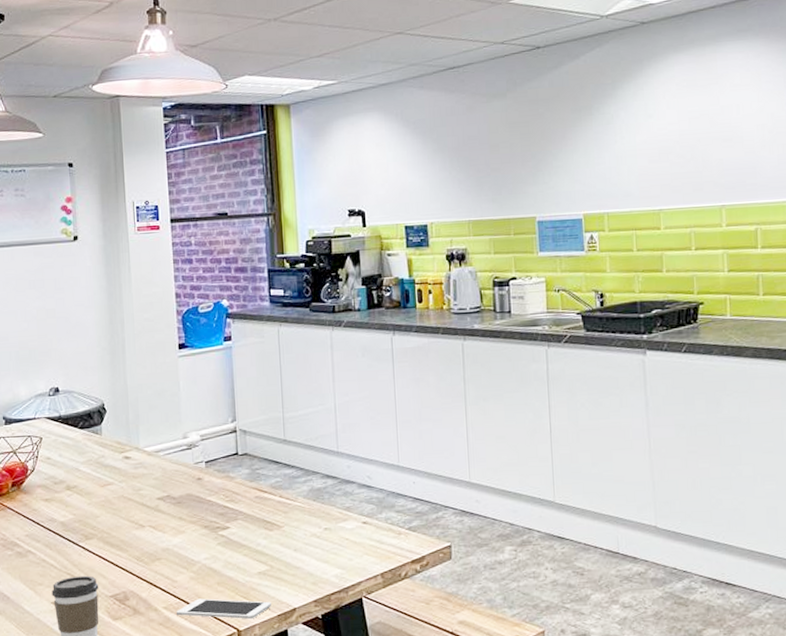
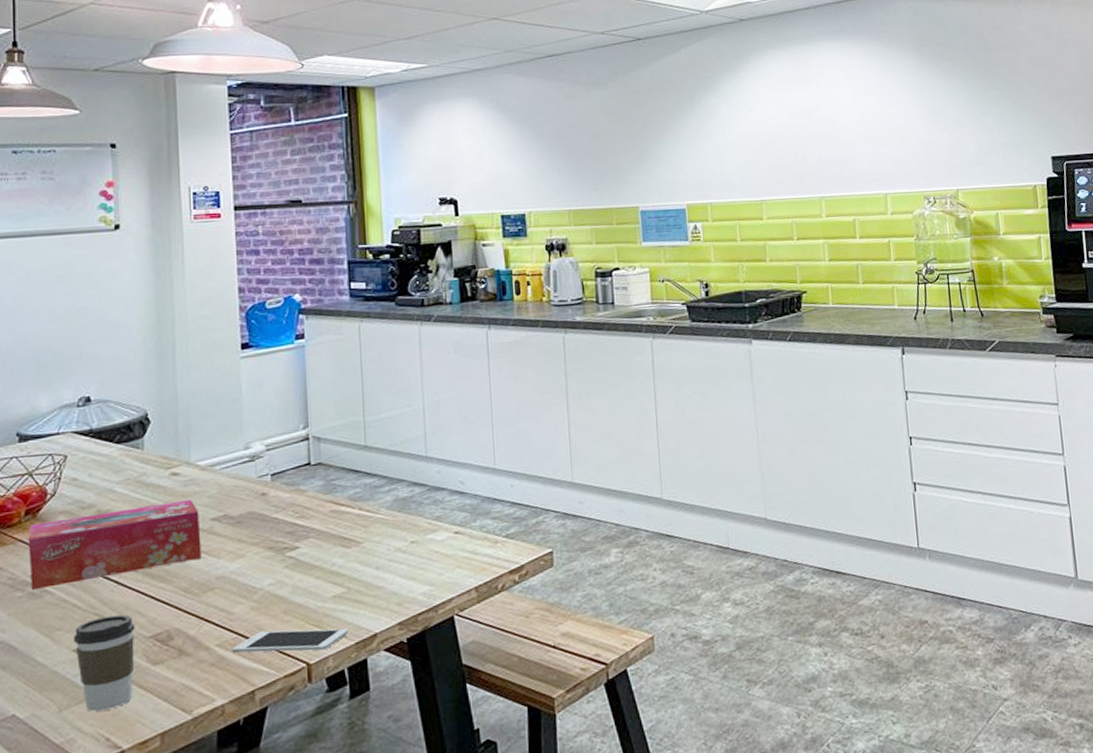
tissue box: none [14,480,150,550] -> present [28,499,202,591]

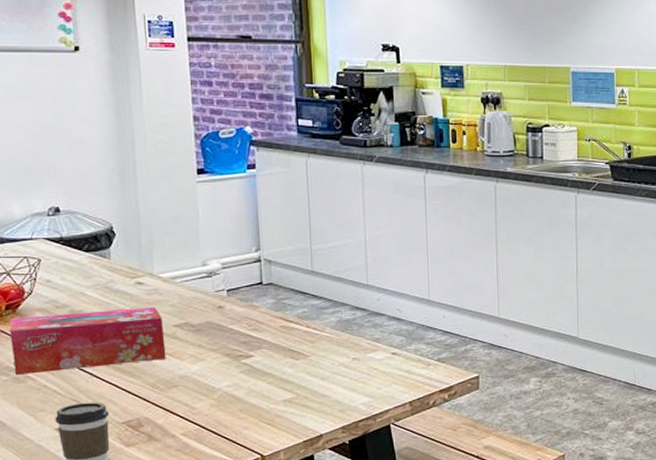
cell phone: present [233,628,348,654] -> none [196,425,297,446]

